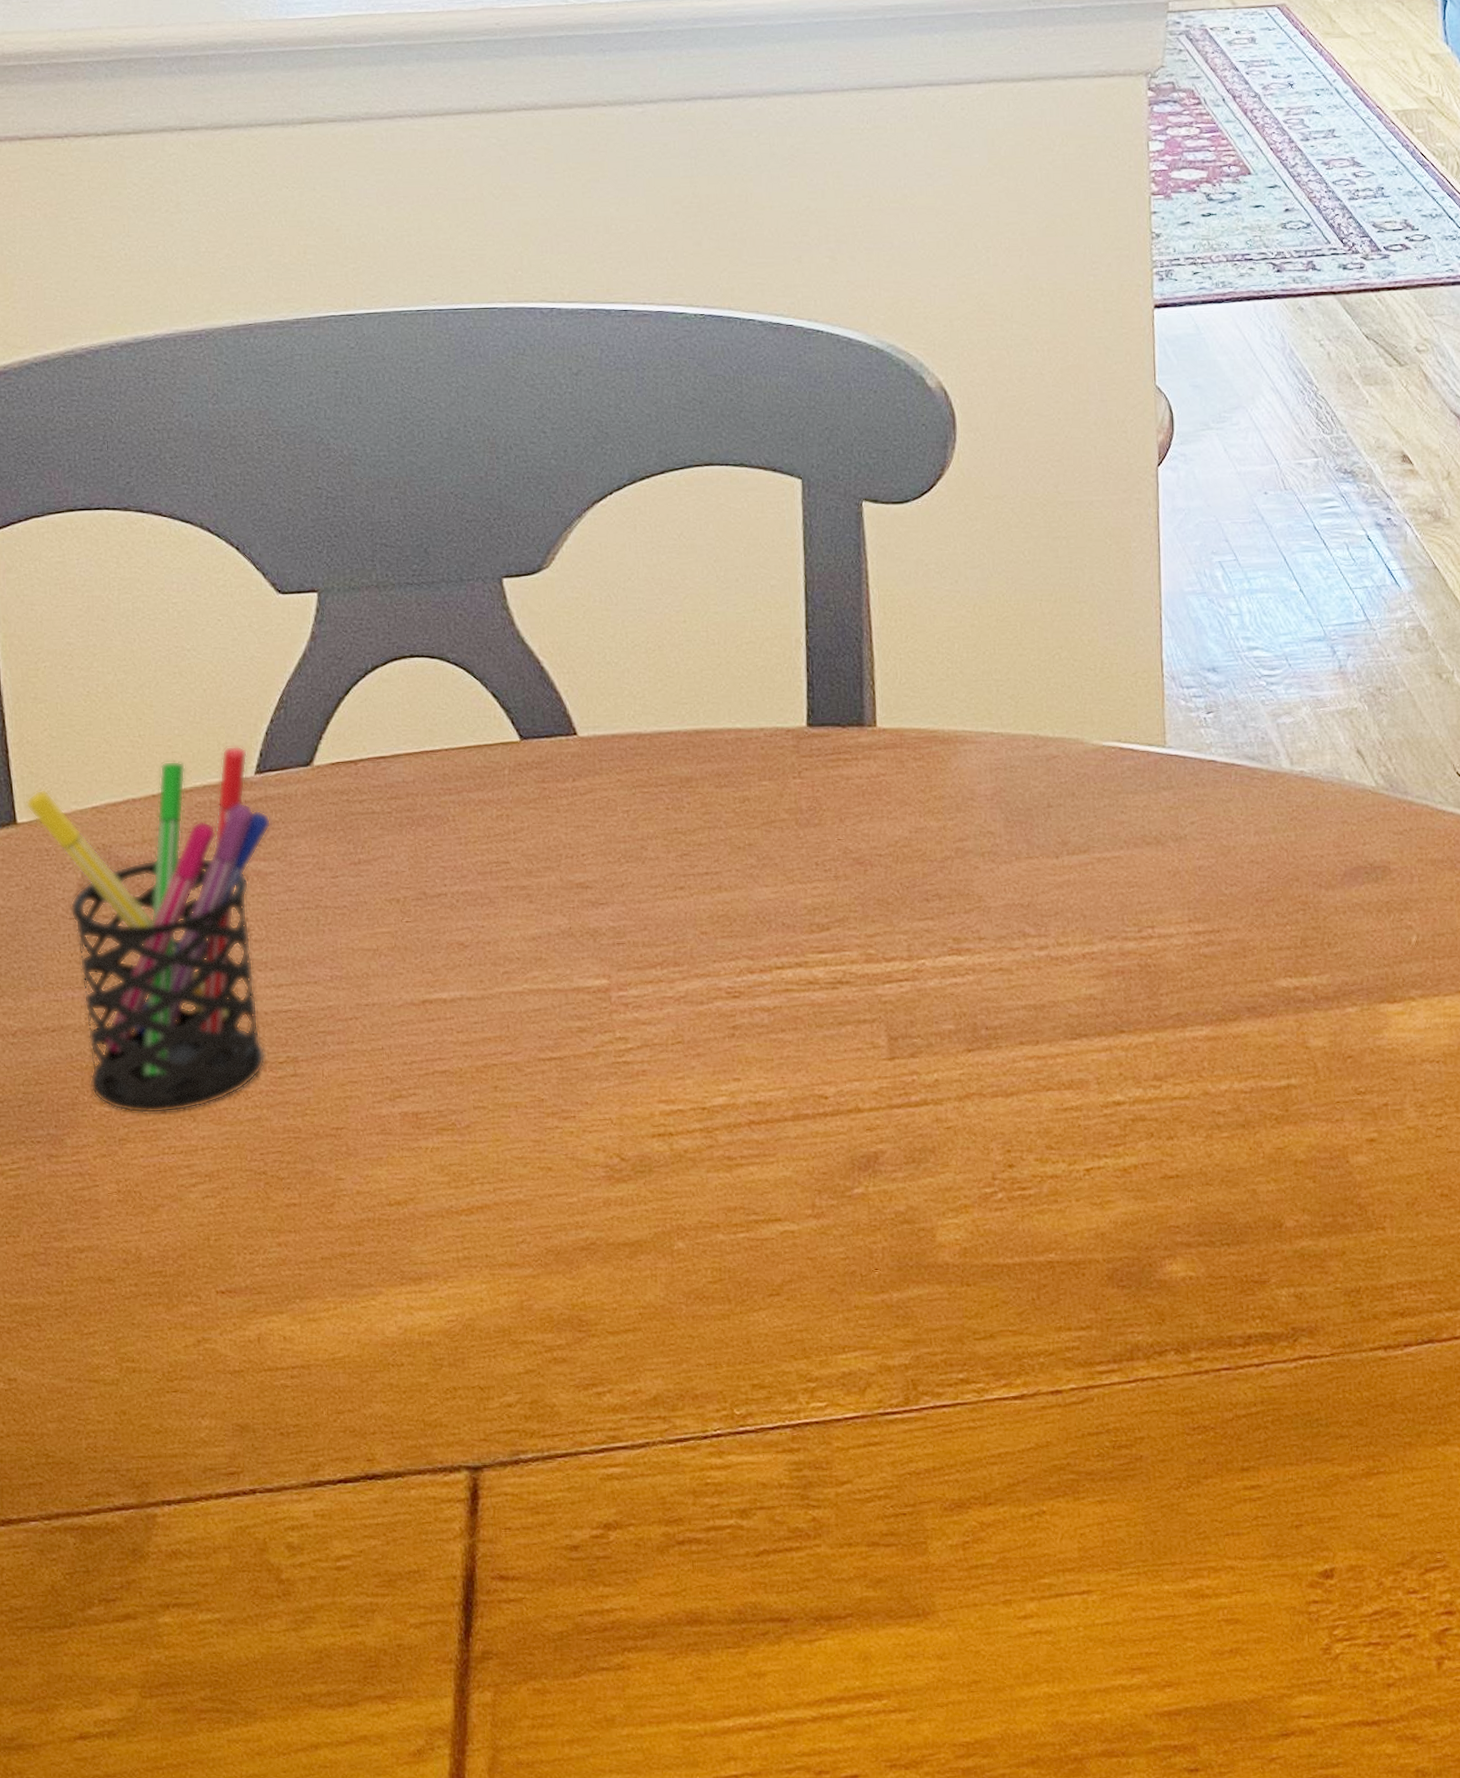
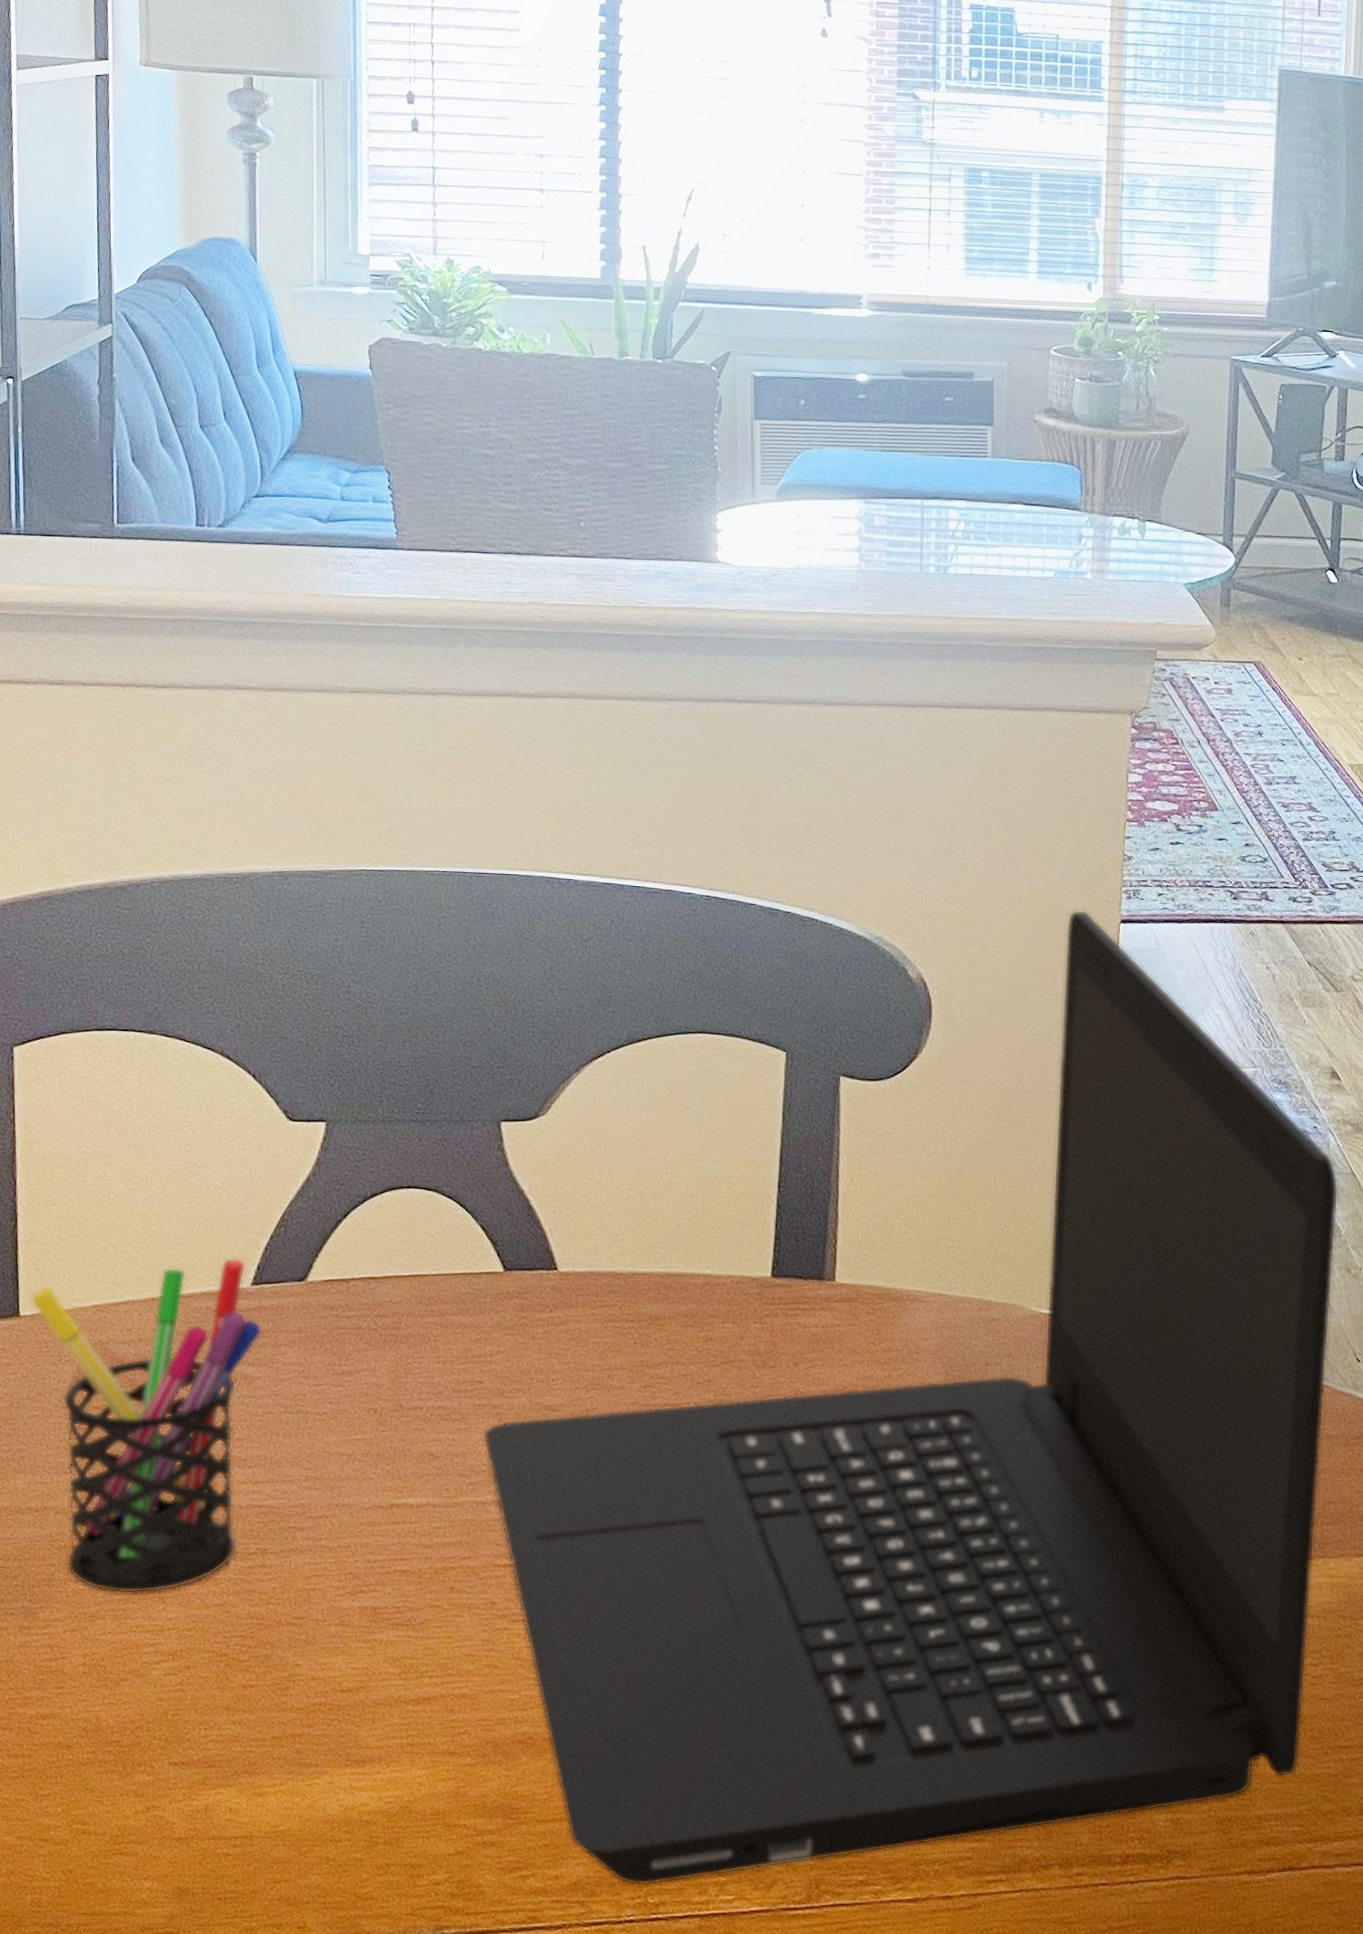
laptop: none [513,297,1430,1397] -> present [482,909,1339,1886]

